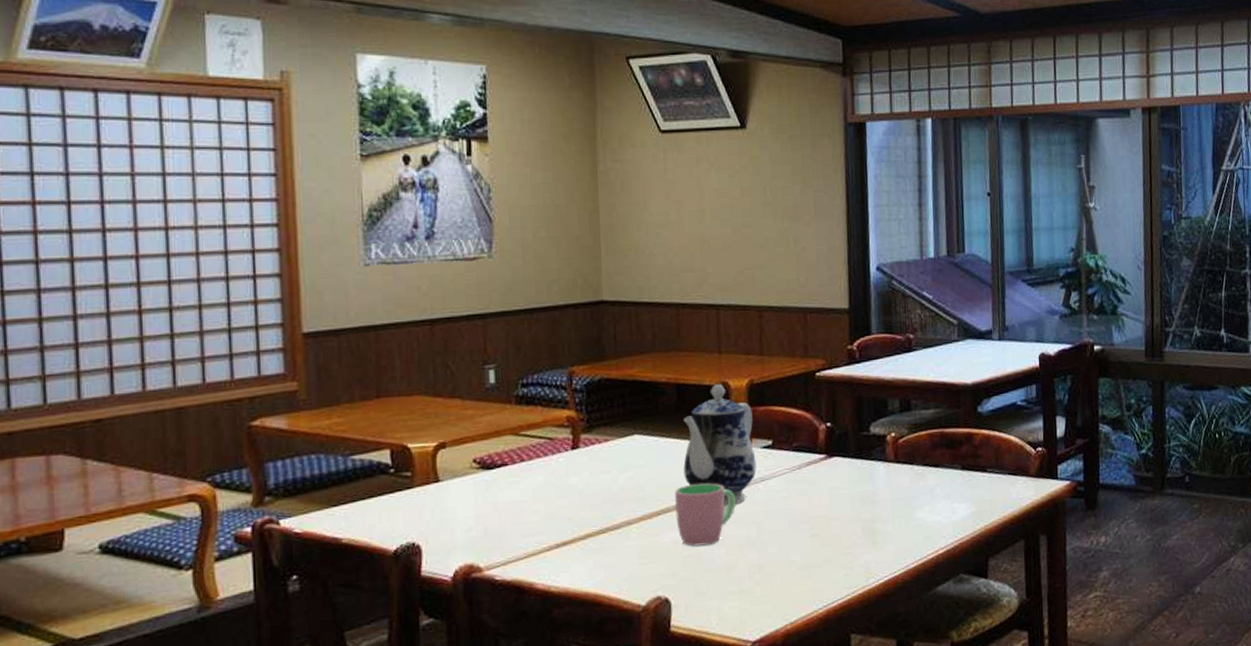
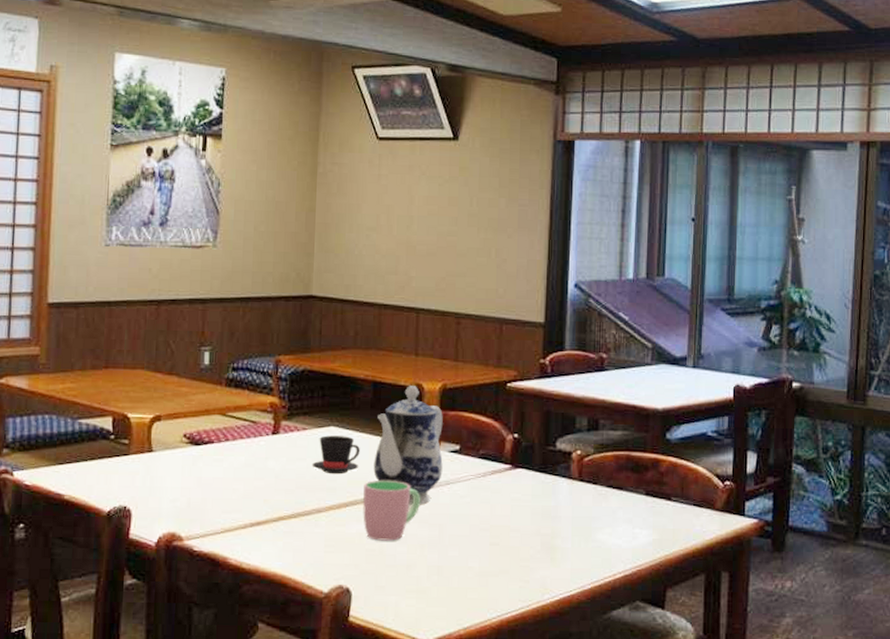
teacup: none [617,443,669,484] -> present [312,435,360,475]

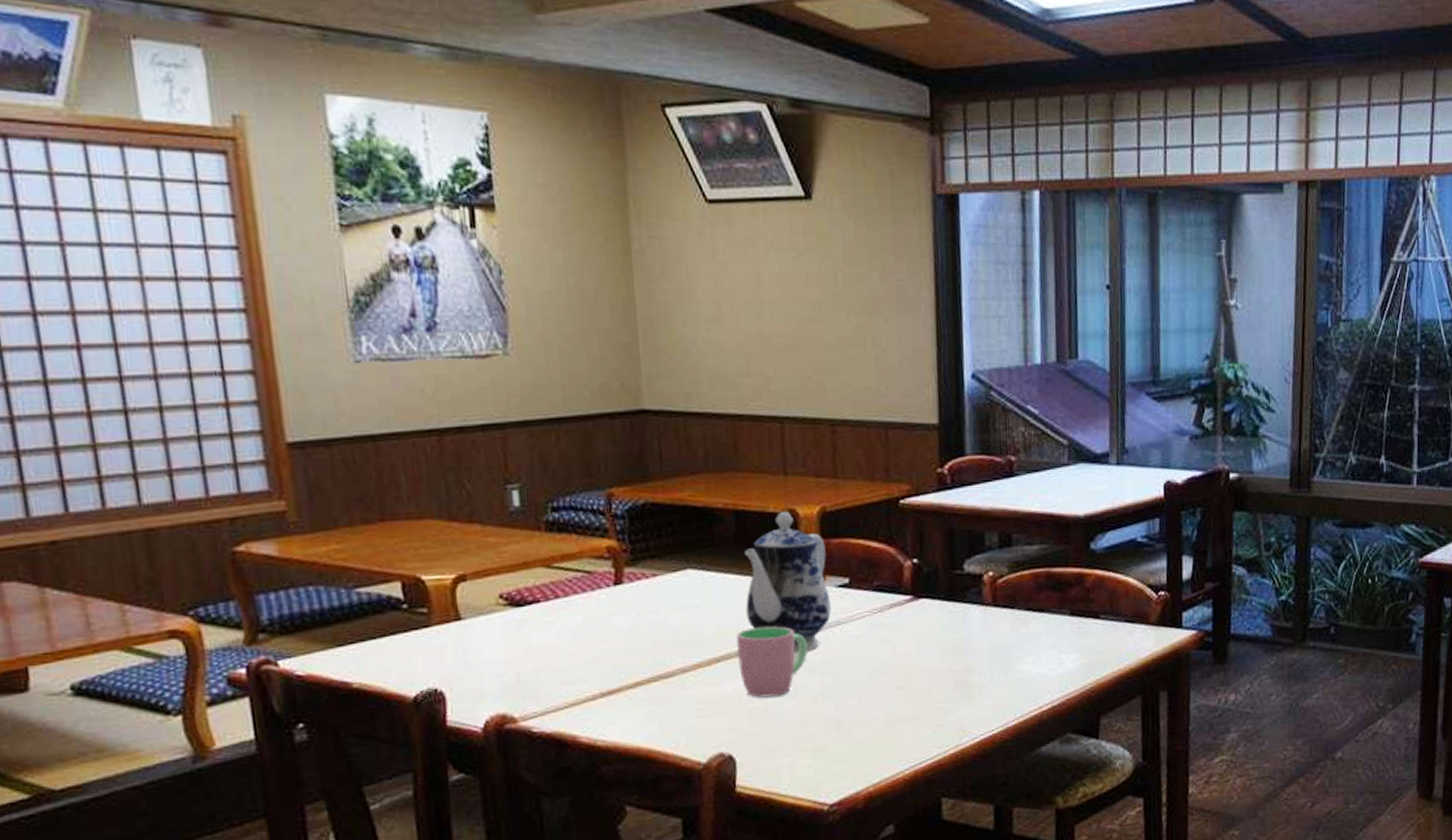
teacup: present [312,435,360,475] -> none [669,579,729,626]

